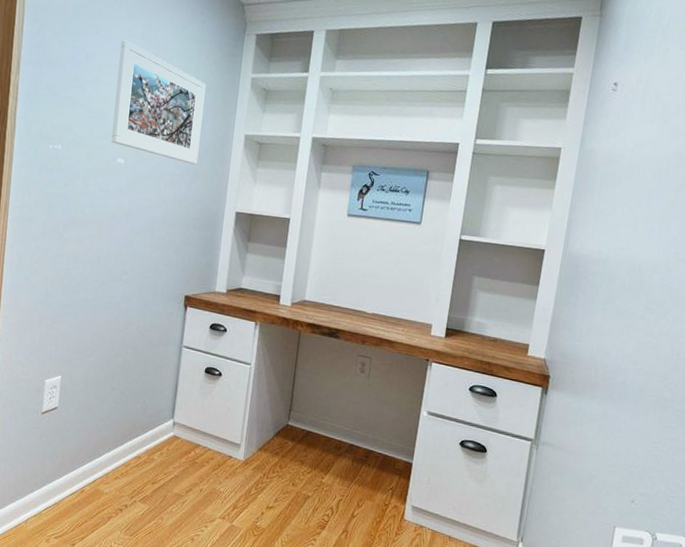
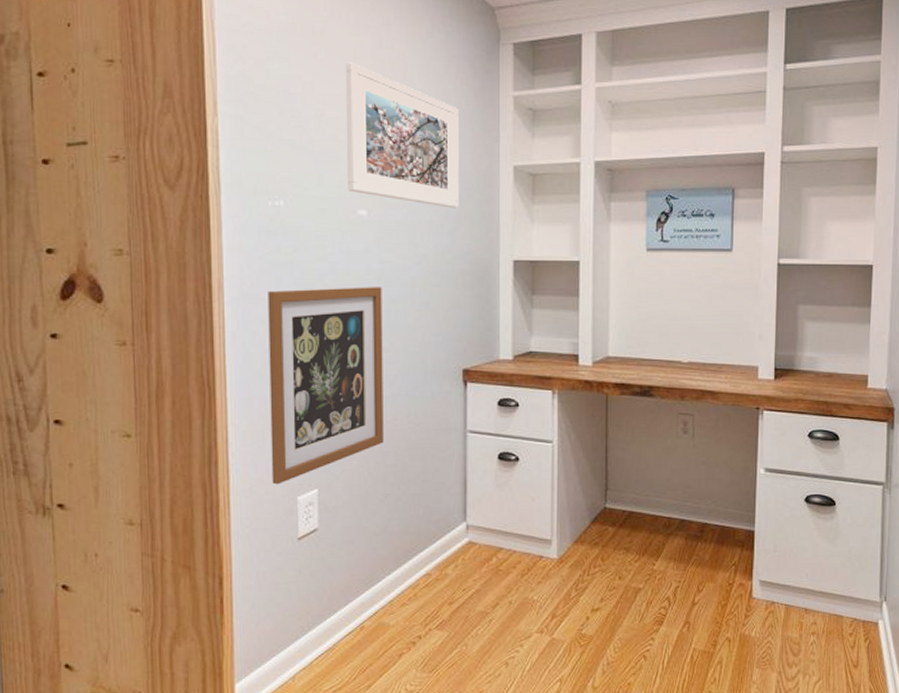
wall art: none [27,215,129,368] -> present [268,287,384,485]

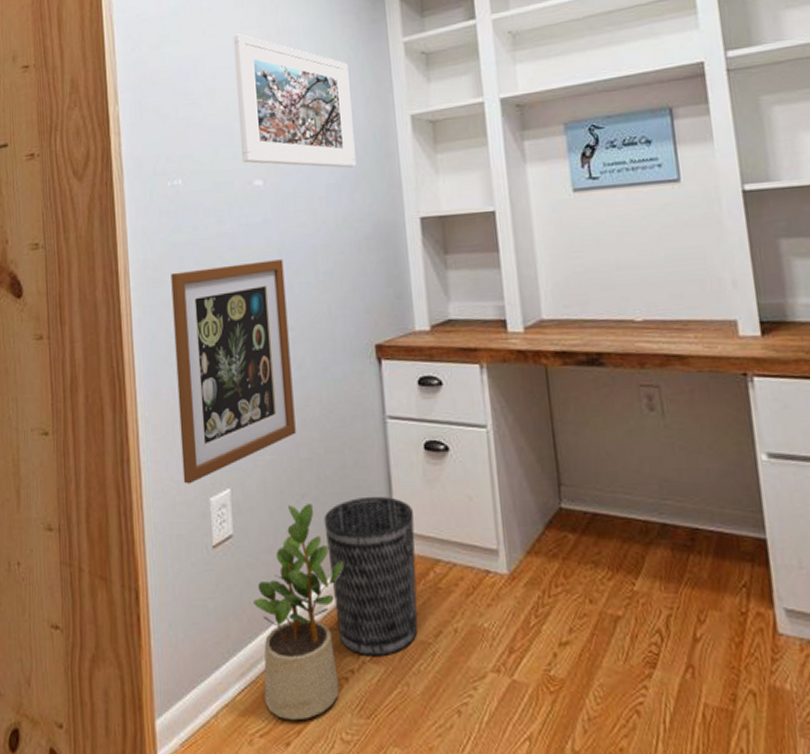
potted plant: none [334,503,419,678] -> present [253,504,344,721]
wastebasket: none [404,496,483,625] -> present [324,496,418,657]

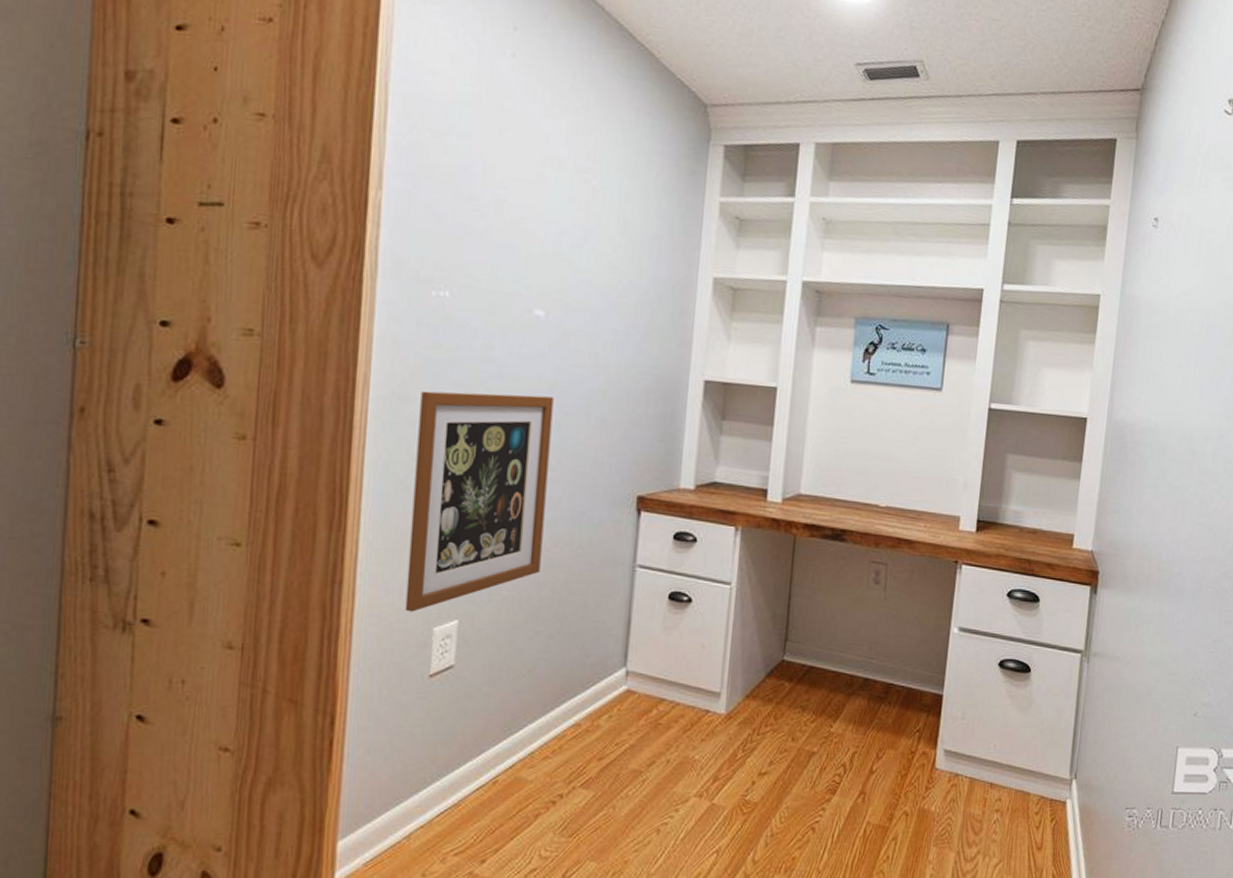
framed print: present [233,33,356,168] -> none [525,146,658,318]
potted plant: present [253,504,344,721] -> none [464,640,570,840]
wastebasket: present [324,496,418,657] -> none [553,637,647,783]

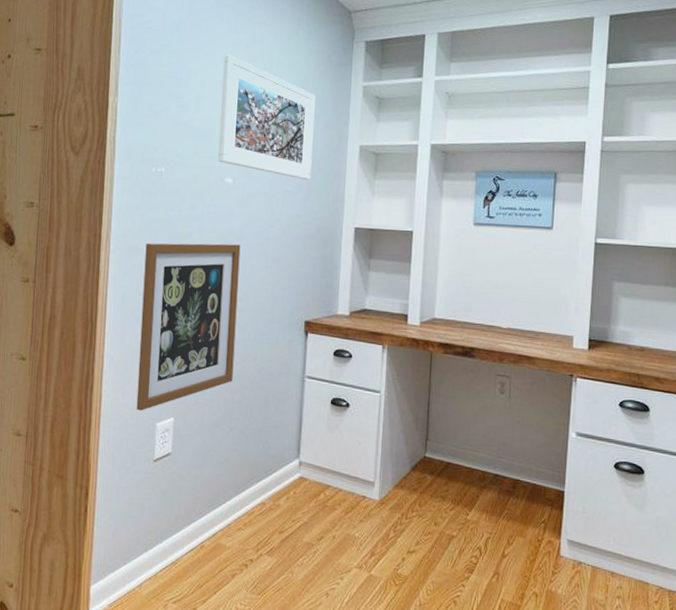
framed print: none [525,146,658,318] -> present [218,54,316,180]

